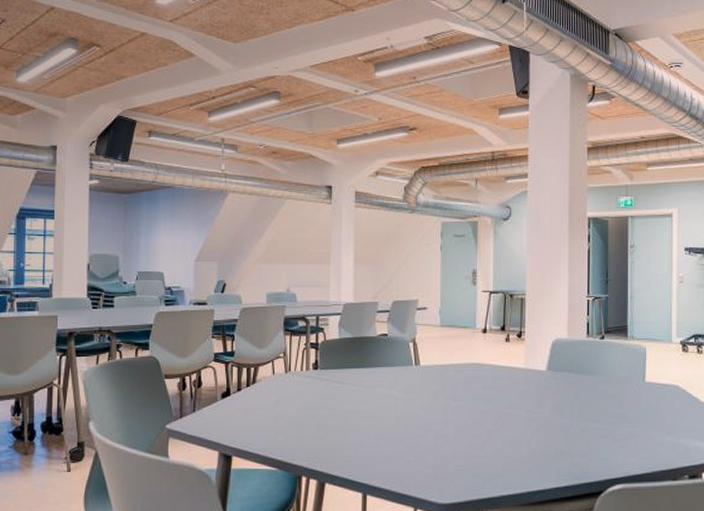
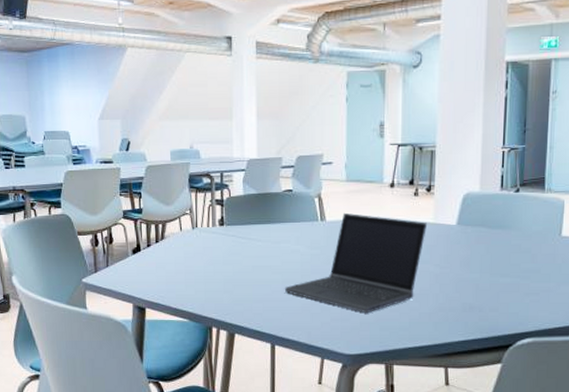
laptop computer: none [378,357,519,460] -> present [285,212,428,314]

